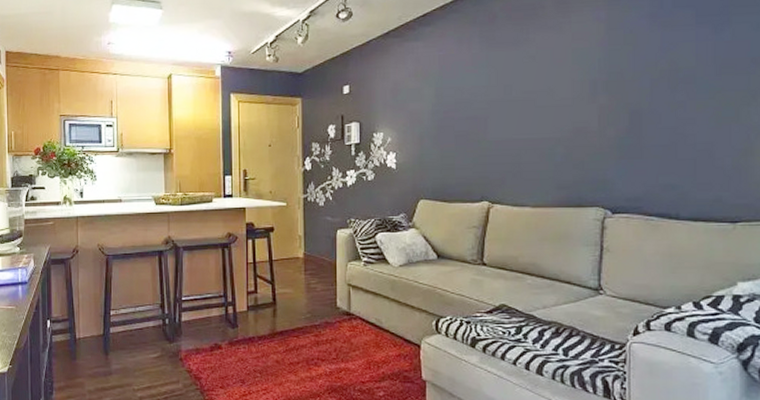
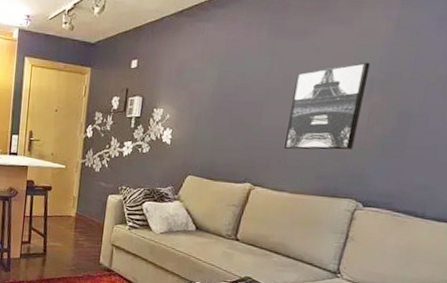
wall art: none [517,64,590,162] -> present [284,61,371,151]

